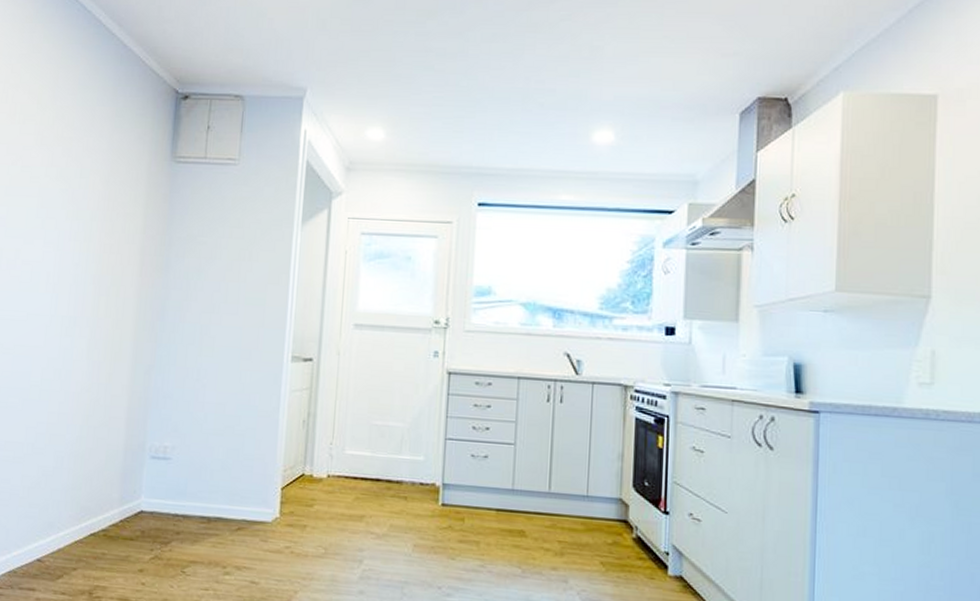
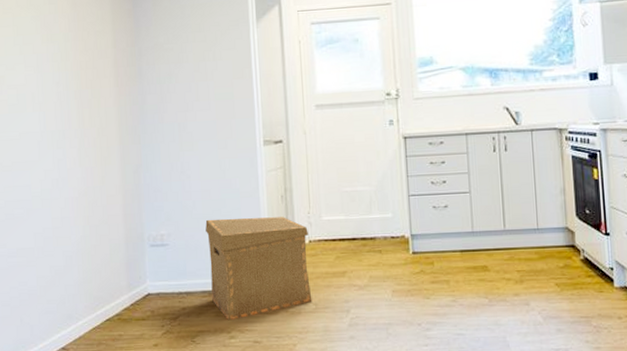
cardboard box: none [210,436,328,554] -> present [205,217,312,321]

